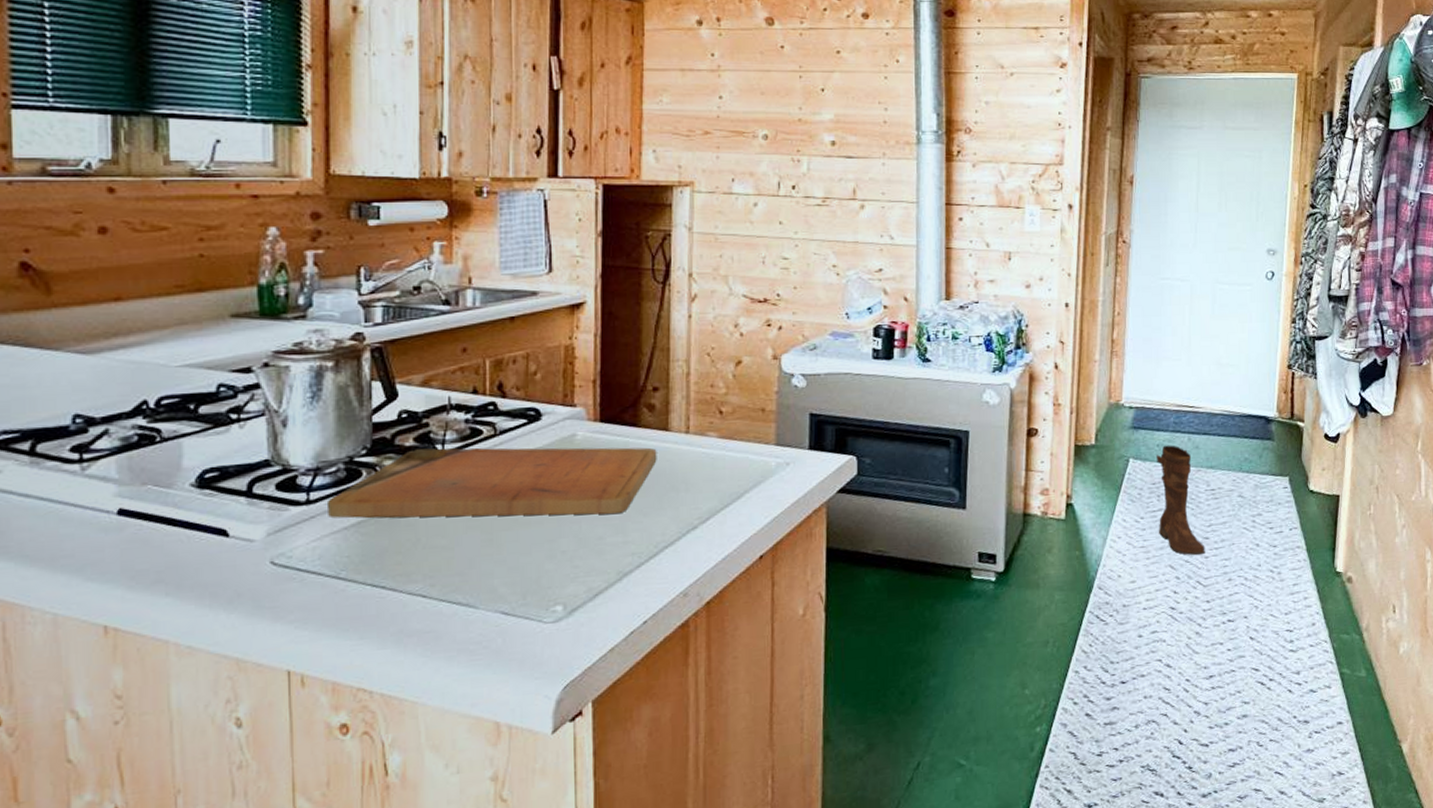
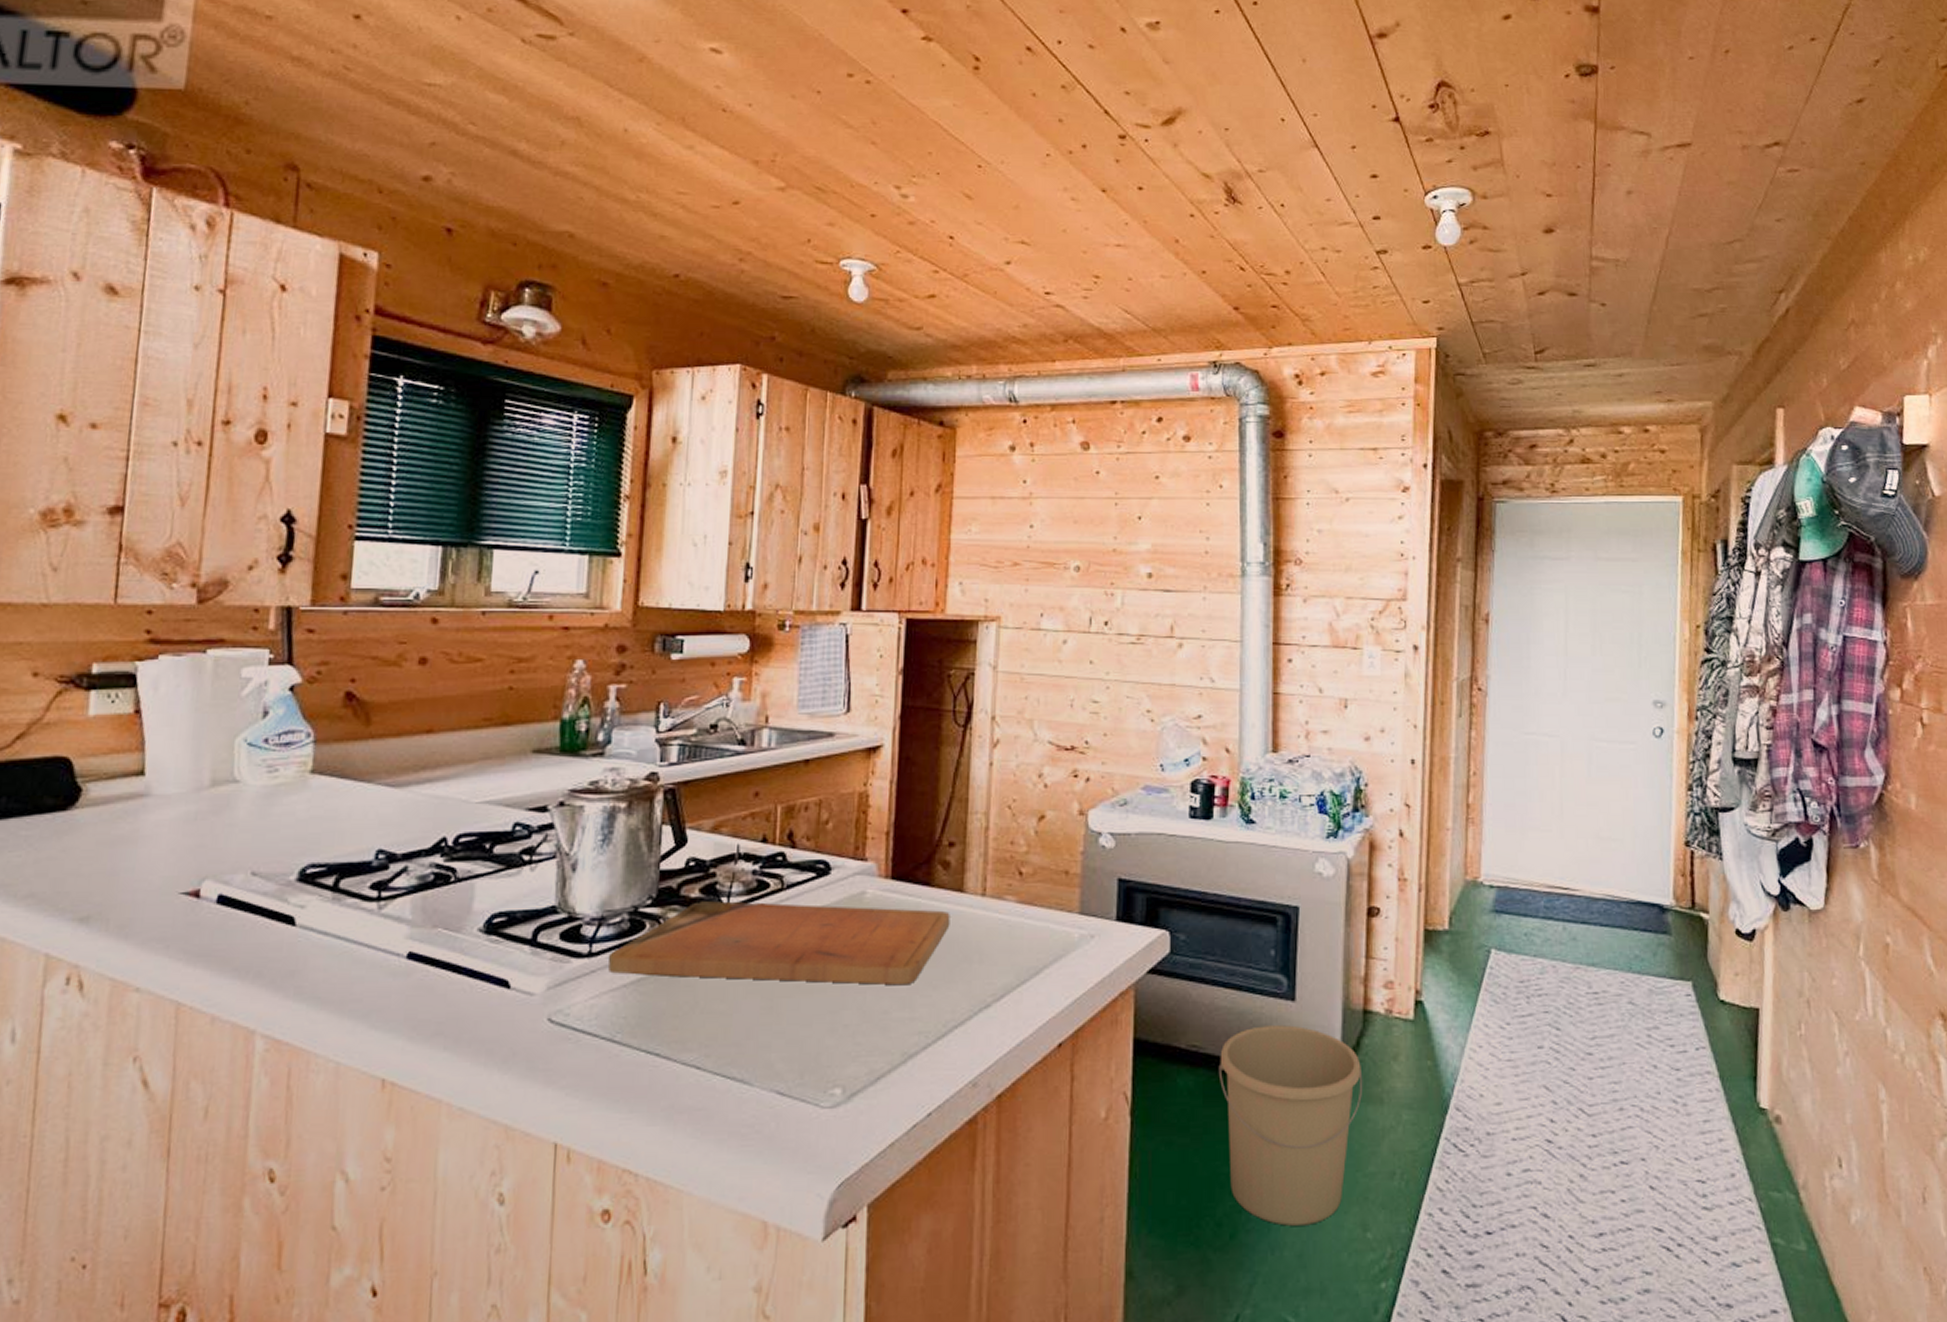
bucket: none [900,529,1023,690] -> present [1218,1025,1363,1226]
boot: present [1157,445,1205,556] -> none [1524,934,1589,1076]

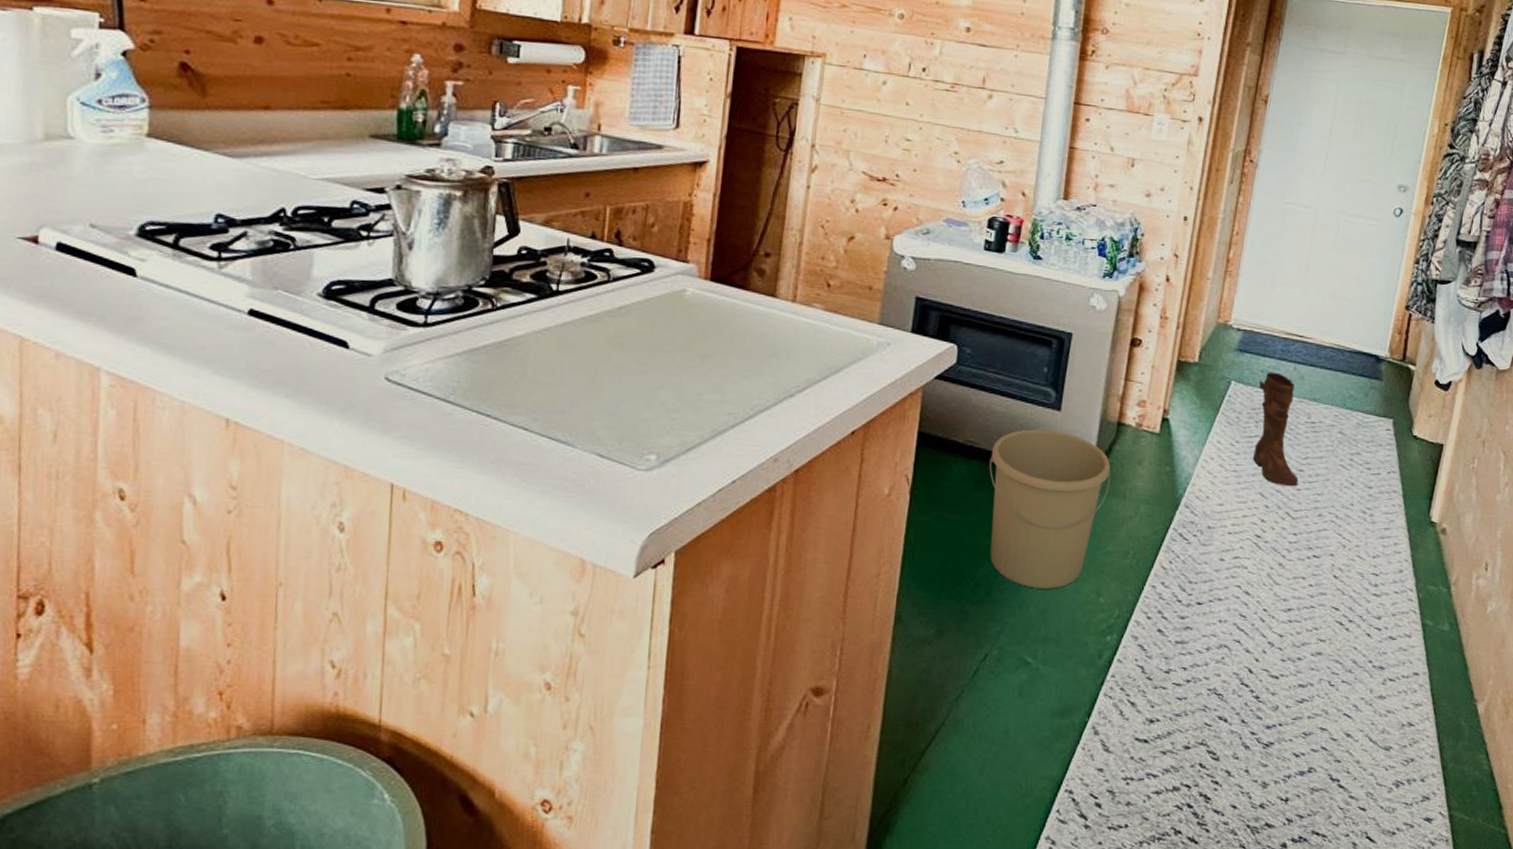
cutting board: present [608,901,950,986] -> none [443,286,763,373]
boot: none [1524,934,1589,1076] -> present [1253,372,1299,487]

